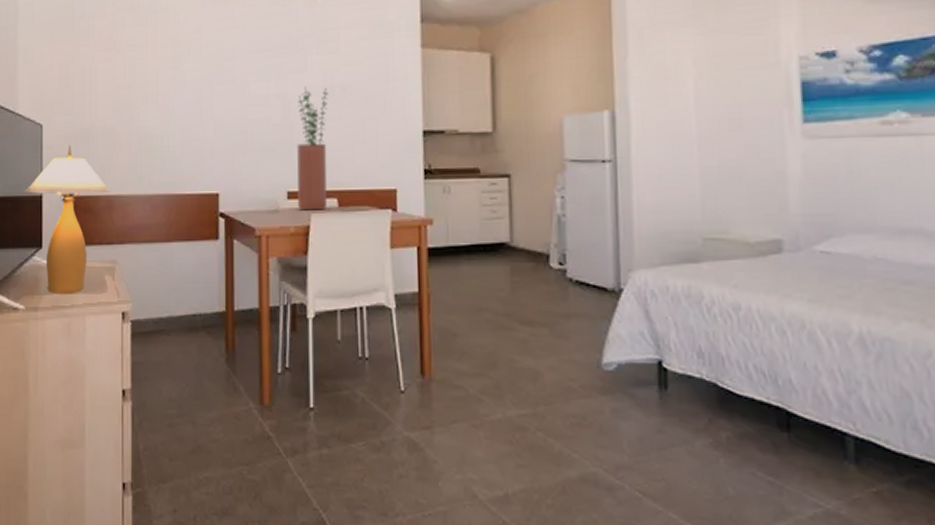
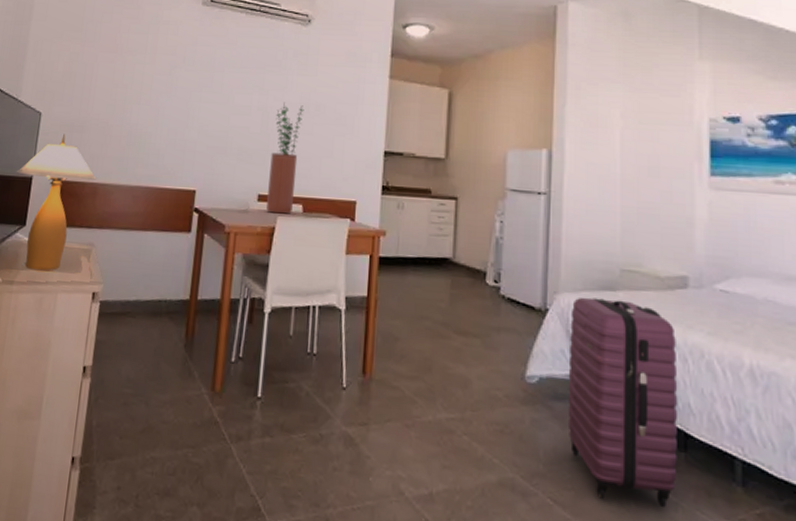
suitcase: none [649,272,781,493] -> present [567,297,678,508]

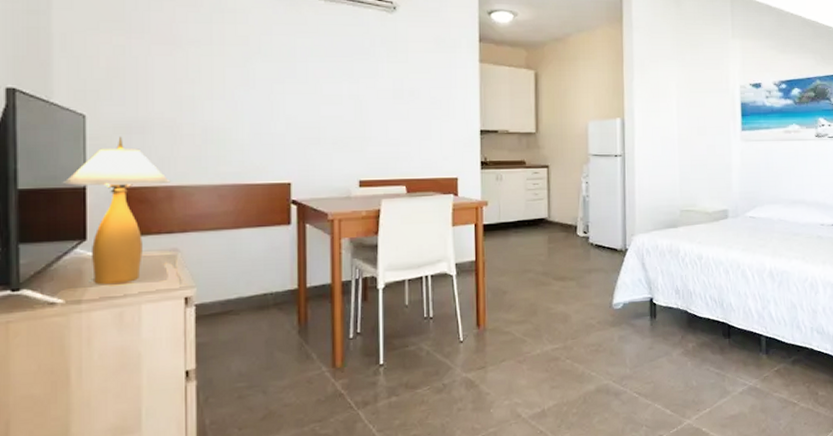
vase: present [266,102,304,214] -> none [369,89,398,197]
suitcase: present [567,297,678,508] -> none [644,234,724,384]

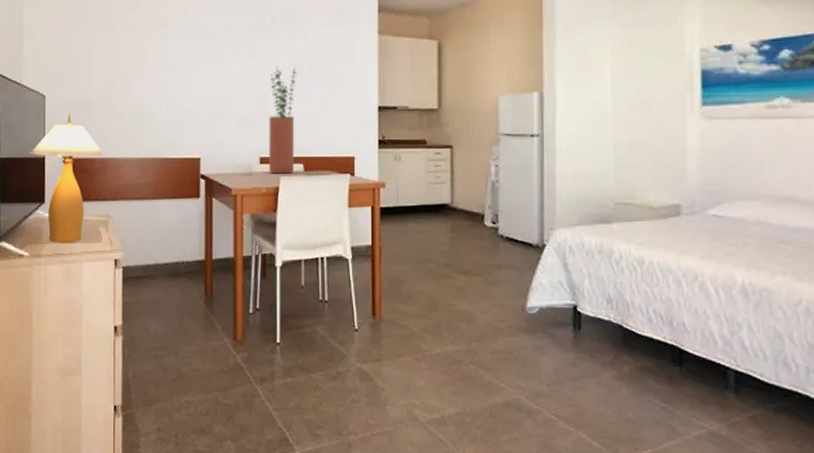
vase: none [369,89,398,197] -> present [269,66,297,174]

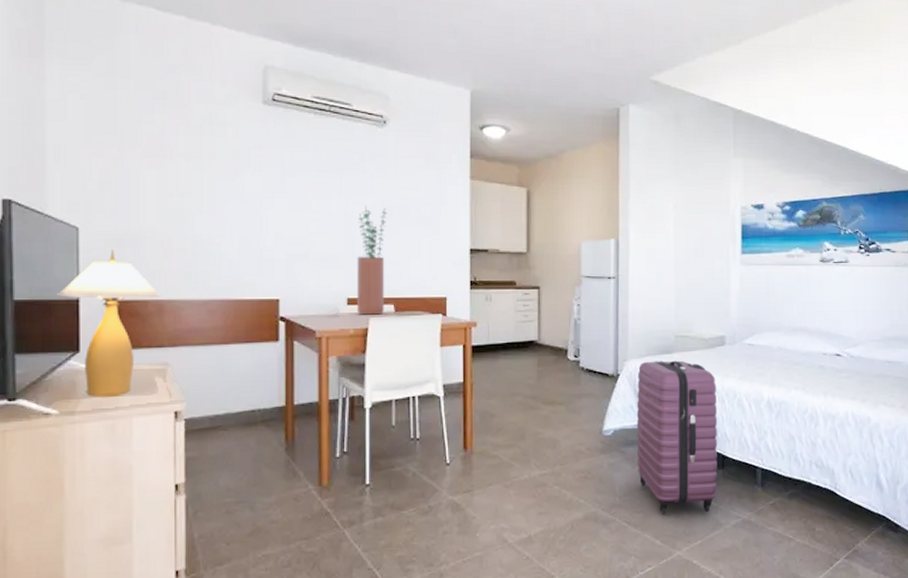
suitcase: none [566,231,673,417] -> present [636,360,718,514]

